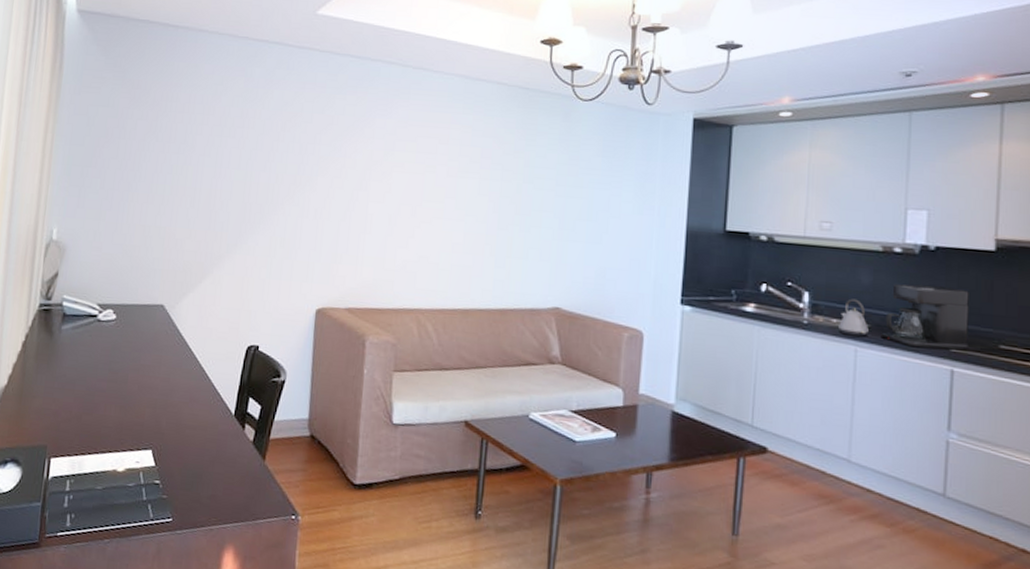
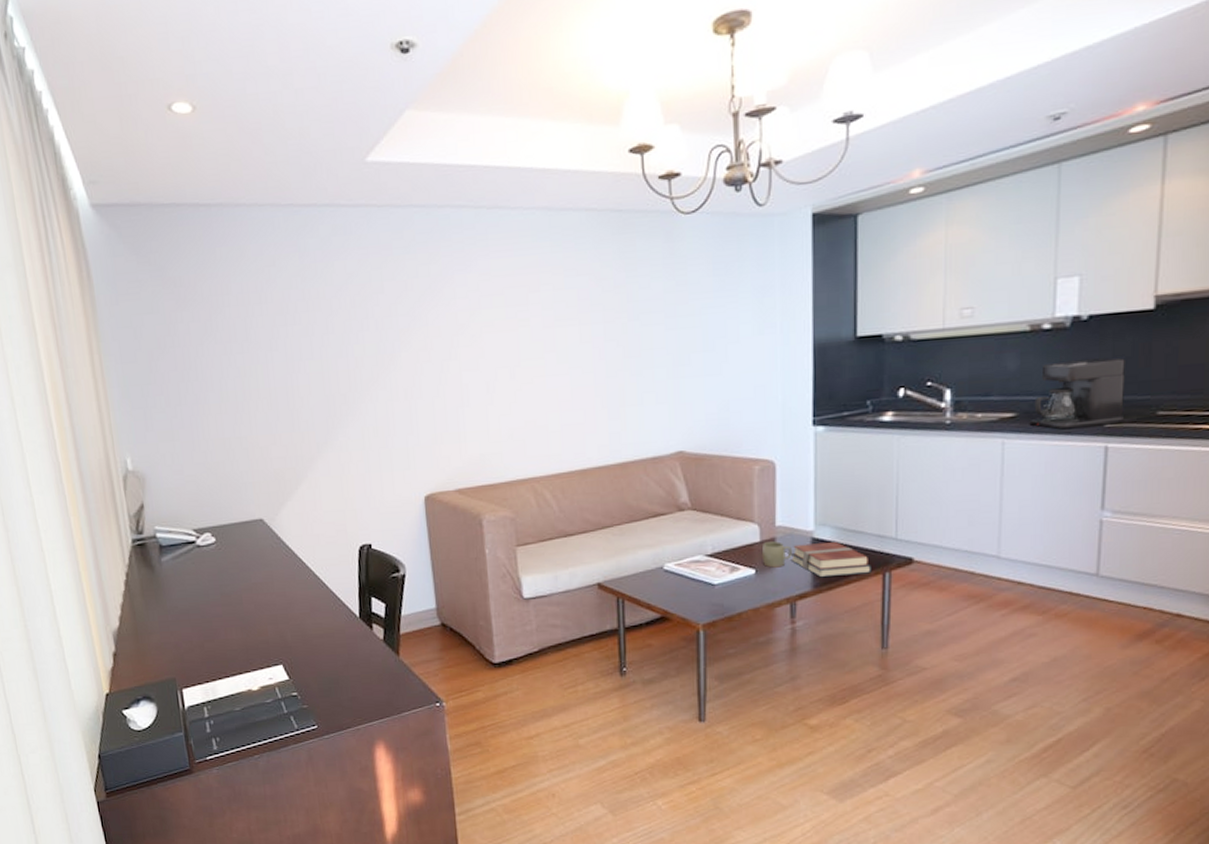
mug: none [623,408,653,435] -> present [761,541,793,568]
books: none [650,415,727,456] -> present [790,542,871,578]
kettle: present [839,298,869,338] -> none [984,388,1016,430]

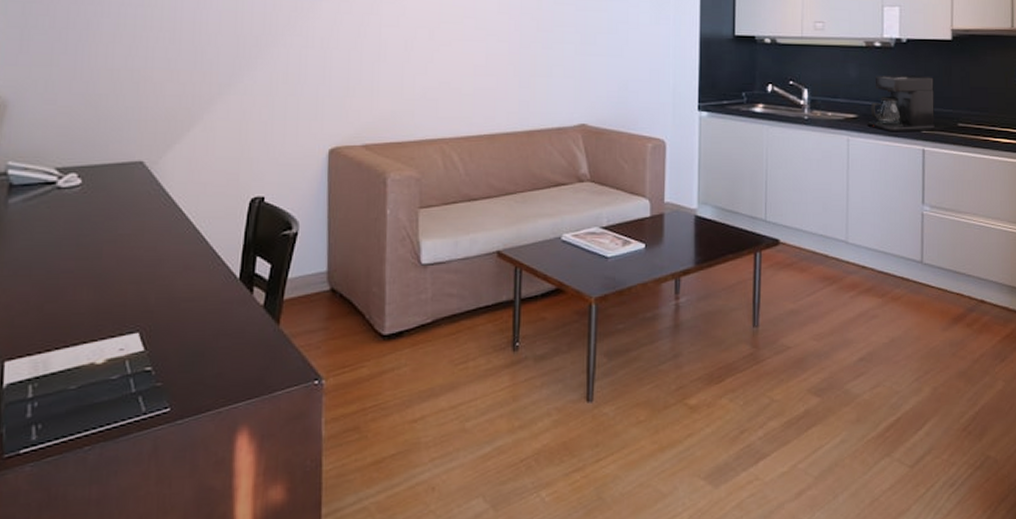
mug: present [761,541,793,568] -> none [651,217,679,243]
books: present [790,542,871,578] -> none [676,221,745,255]

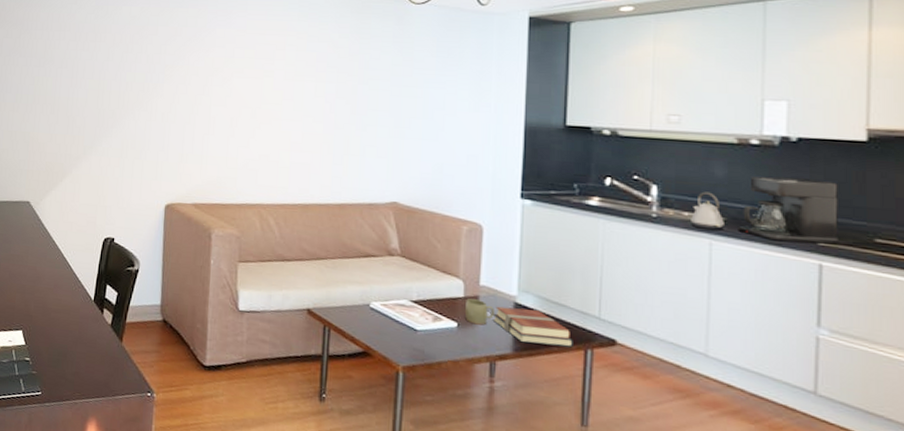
mug: none [651,217,679,243] -> present [464,298,495,326]
books: none [676,221,745,255] -> present [492,306,573,348]
kettle: none [833,92,857,128] -> present [691,191,724,232]

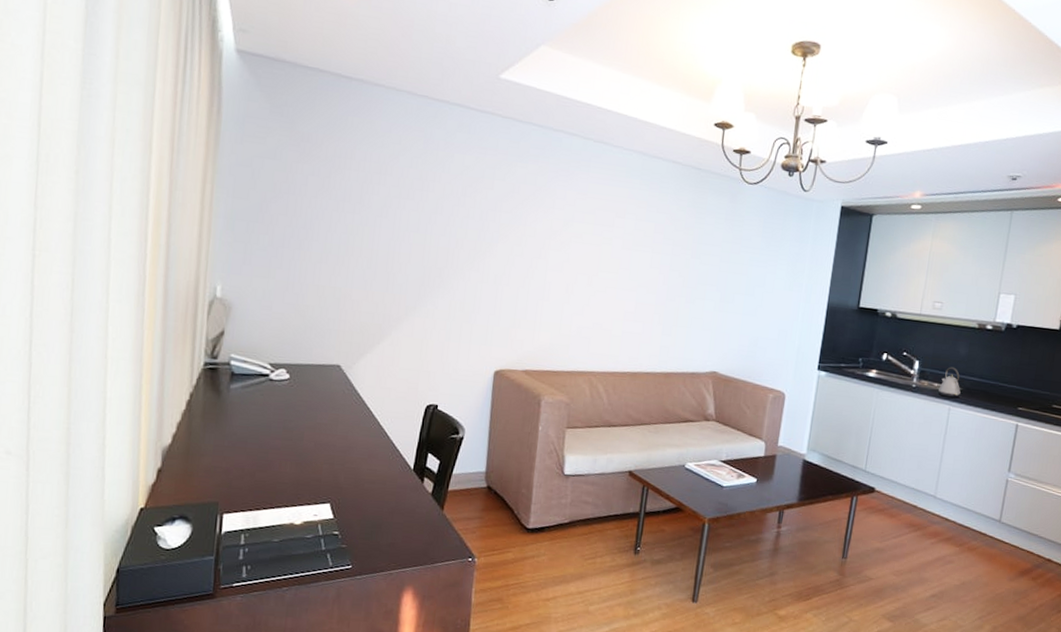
mug: present [464,298,495,326] -> none [763,457,788,480]
books: present [492,306,573,348] -> none [785,463,844,496]
coffee maker: present [738,176,840,245] -> none [968,355,1037,409]

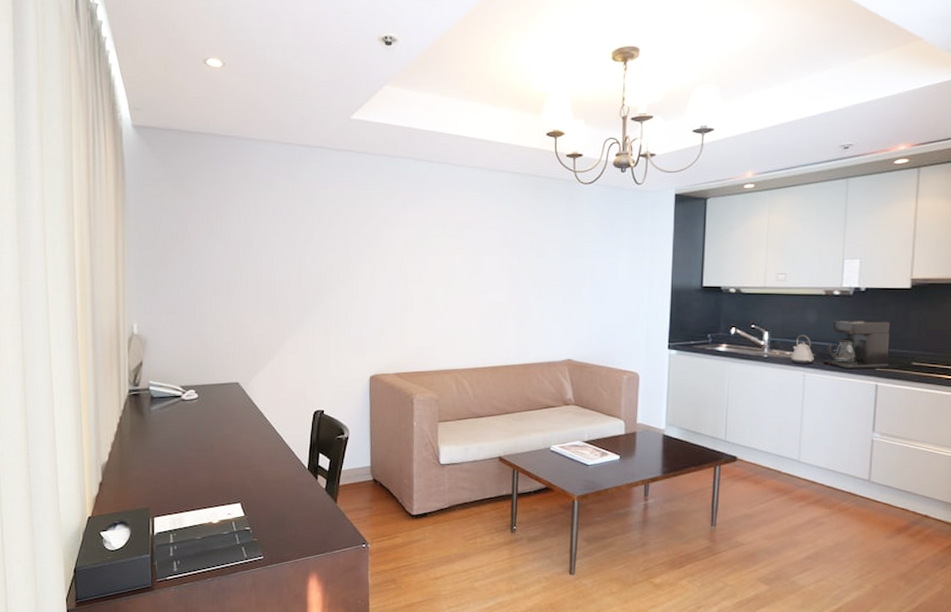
coffee maker: none [968,355,1037,409] -> present [823,318,890,370]

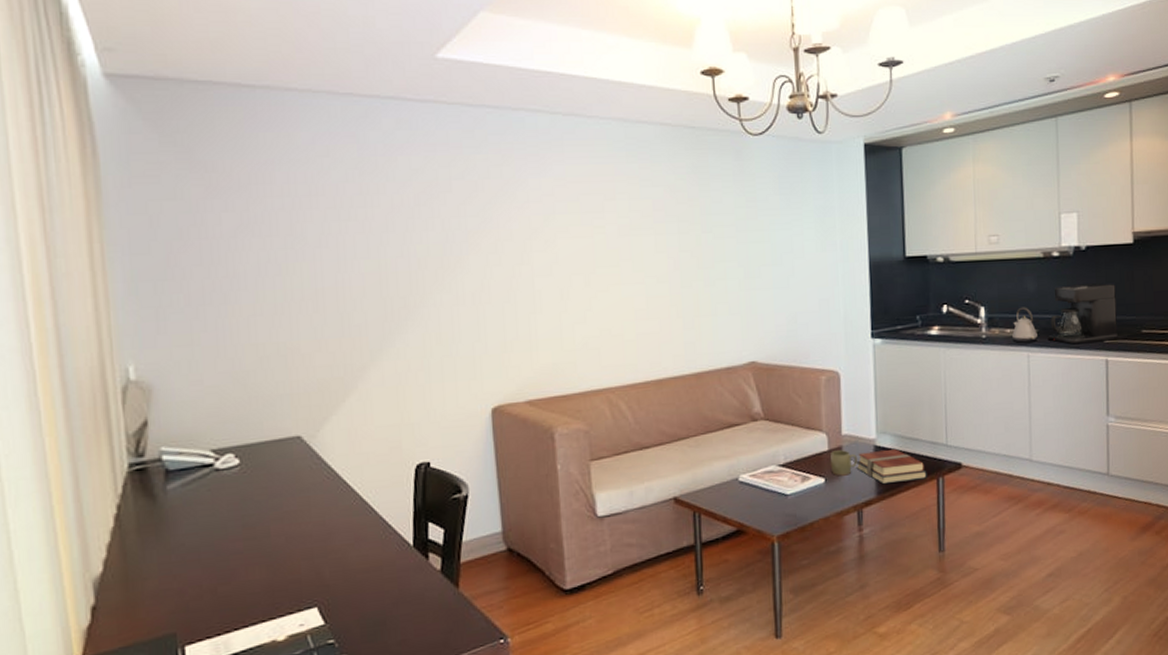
mug: none [625,435,649,456] -> present [829,450,858,476]
books: none [646,439,706,467] -> present [856,449,927,485]

